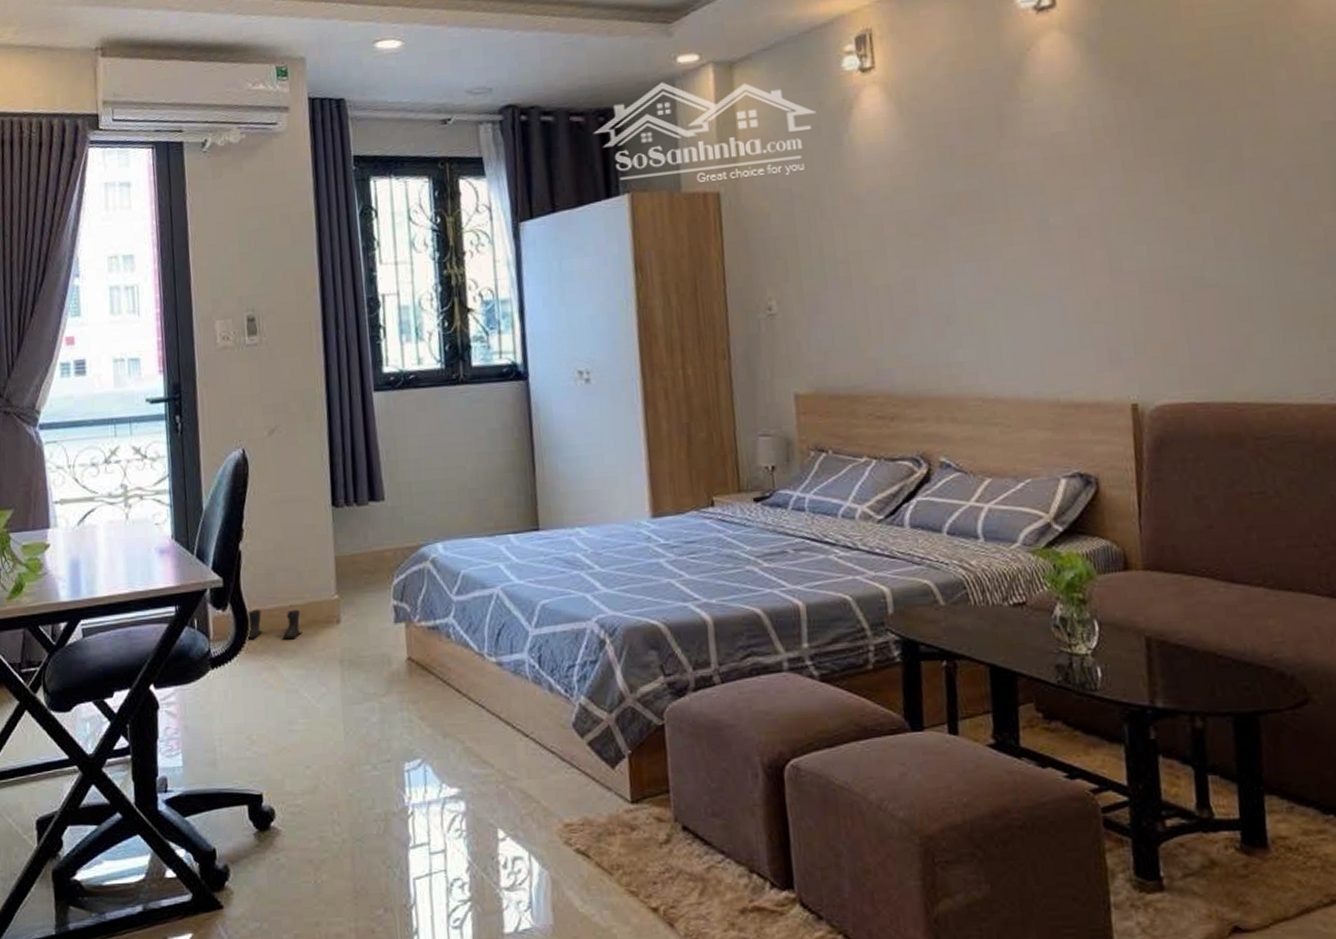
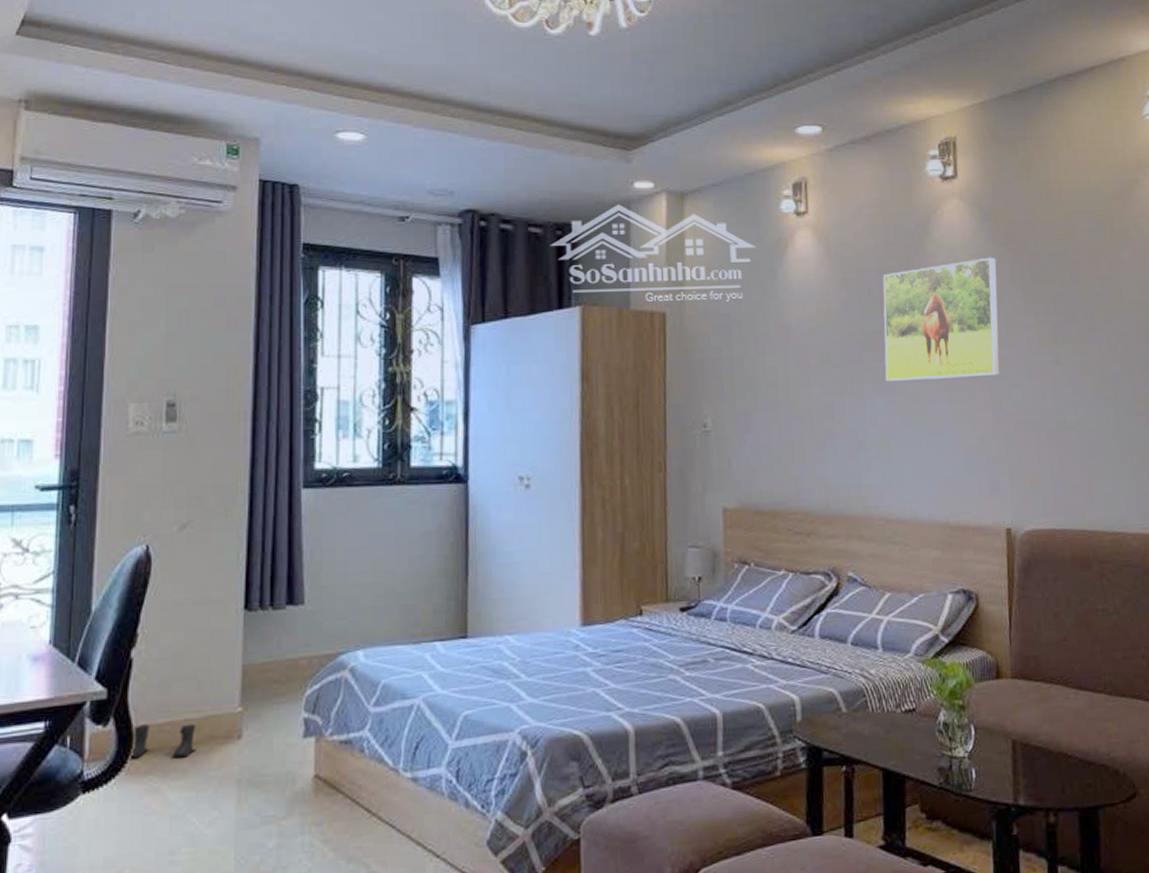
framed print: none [967,94,1118,248] -> present [883,257,1000,382]

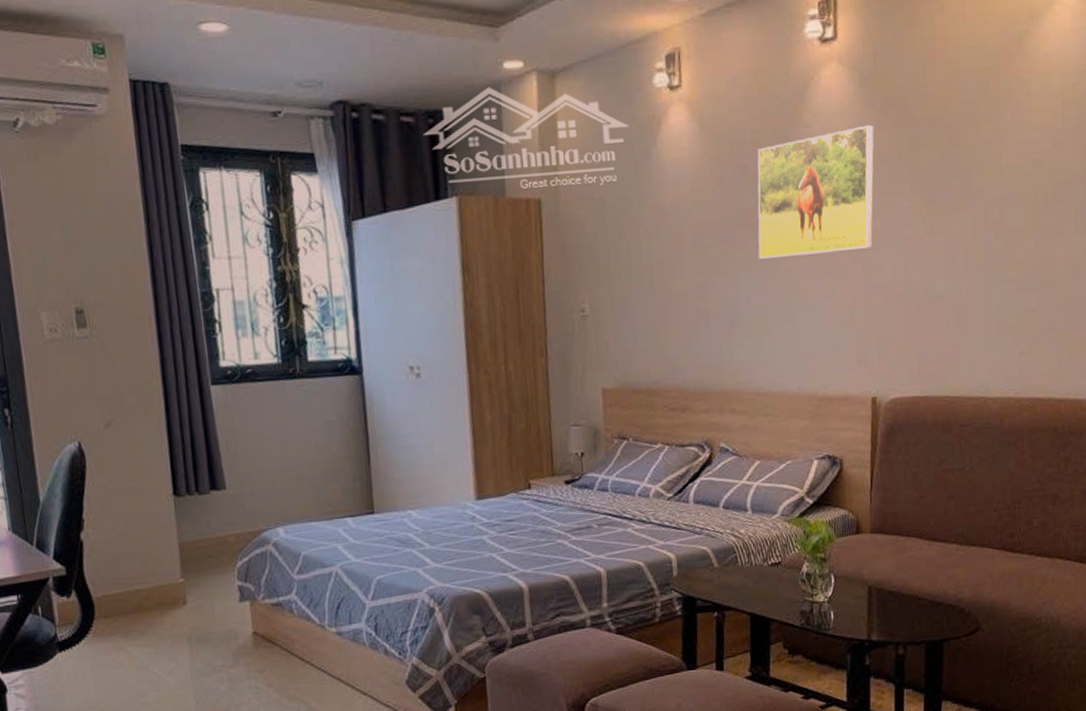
boots: present [128,723,197,759] -> none [92,593,149,623]

